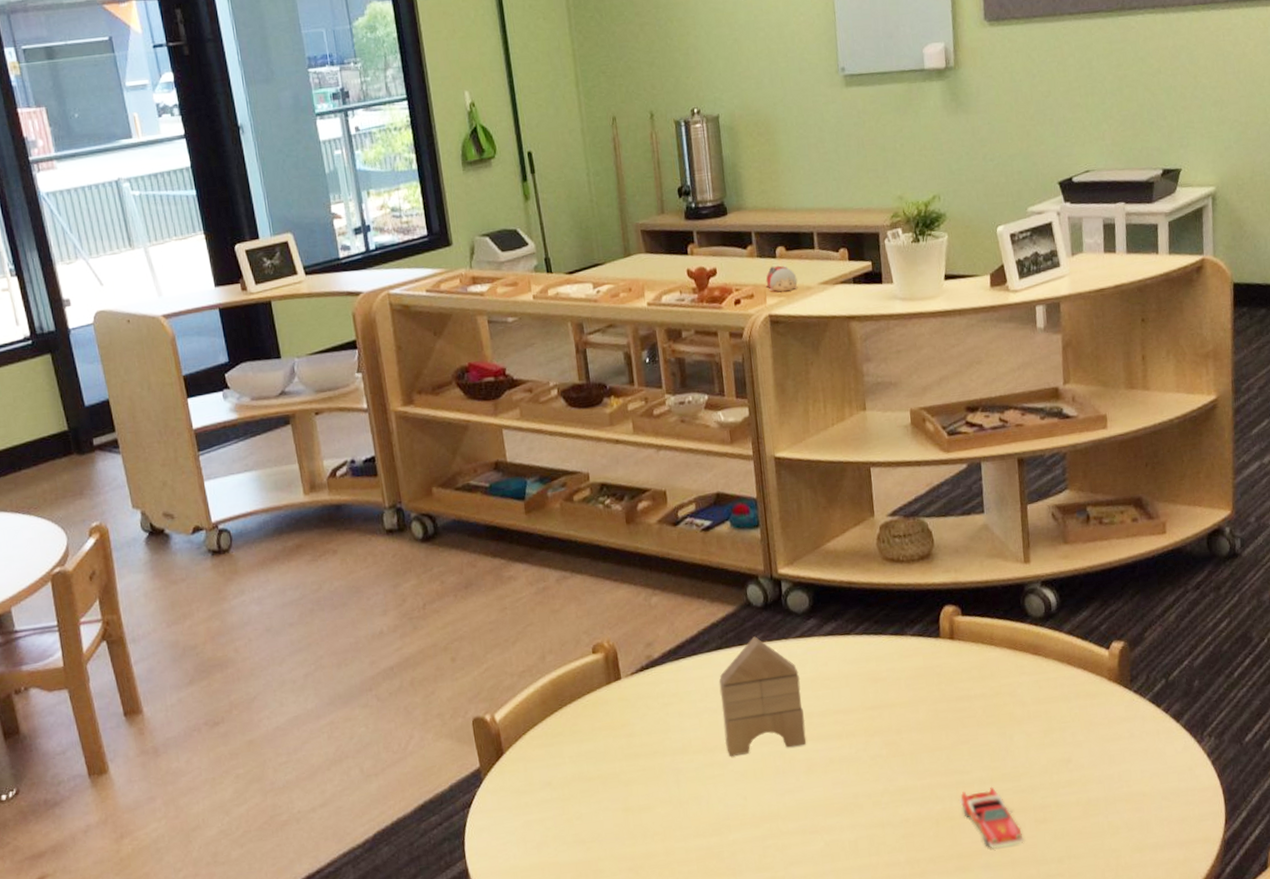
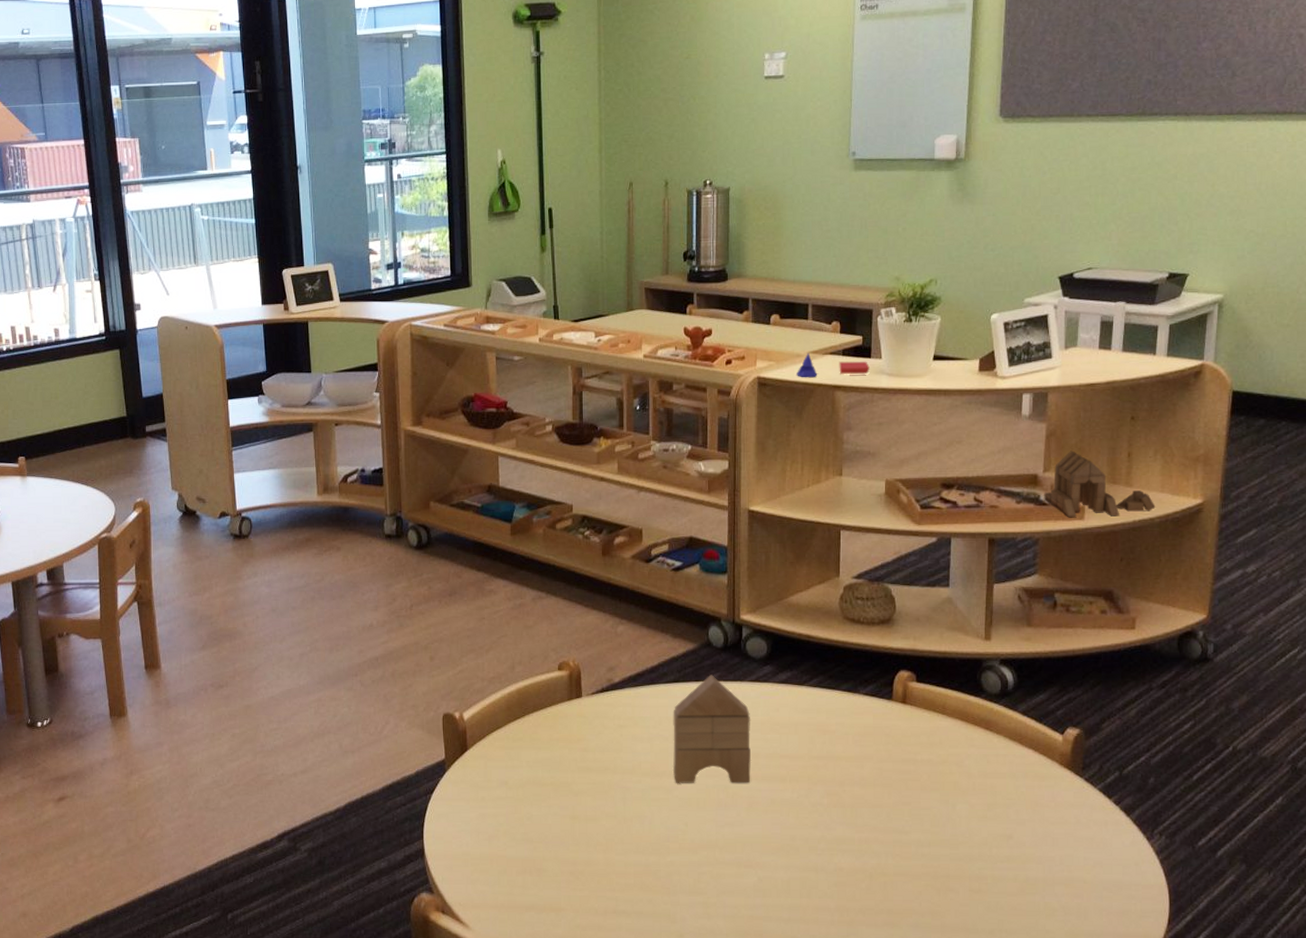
toy animal: present [765,265,798,292] -> none [758,332,788,357]
toy blocks: none [809,284,882,311] -> present [797,353,870,377]
toy car: present [958,786,1024,849] -> none [894,850,956,910]
wooden blocks: none [1066,359,1173,428] -> present [1044,450,1156,517]

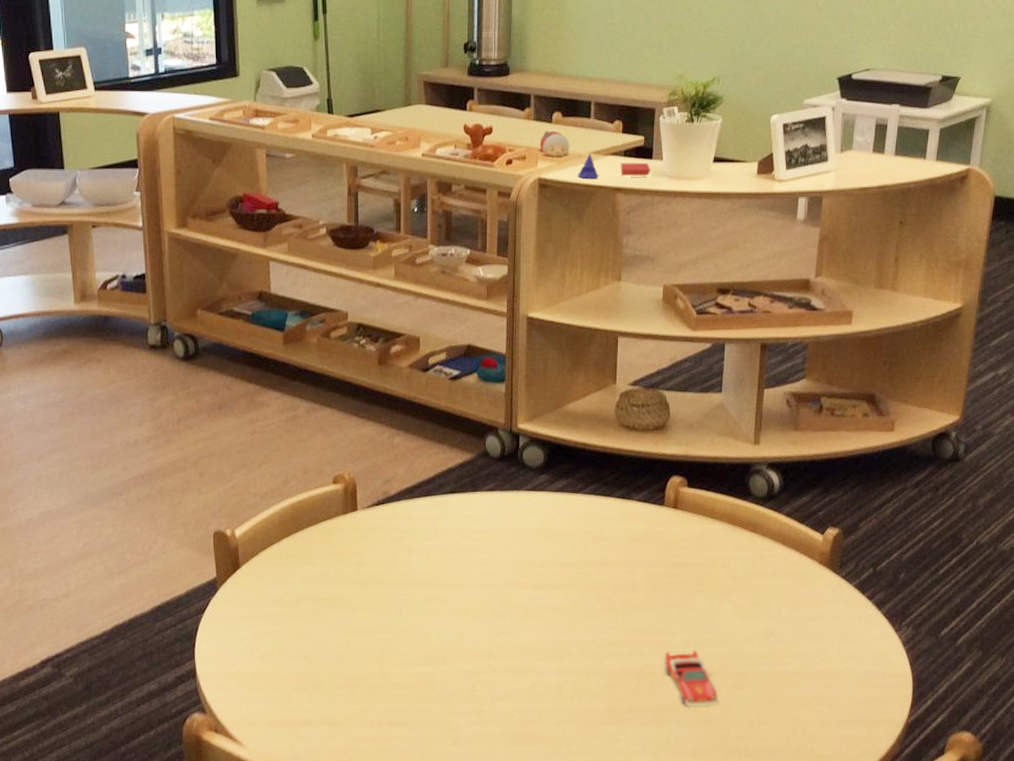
toy blocks: present [672,675,752,783] -> none [448,485,527,594]
toy animal: none [758,332,788,357] -> present [539,130,570,157]
toy car: none [894,850,956,910] -> present [662,649,718,707]
wooden blocks: present [1044,450,1156,517] -> none [815,255,918,322]

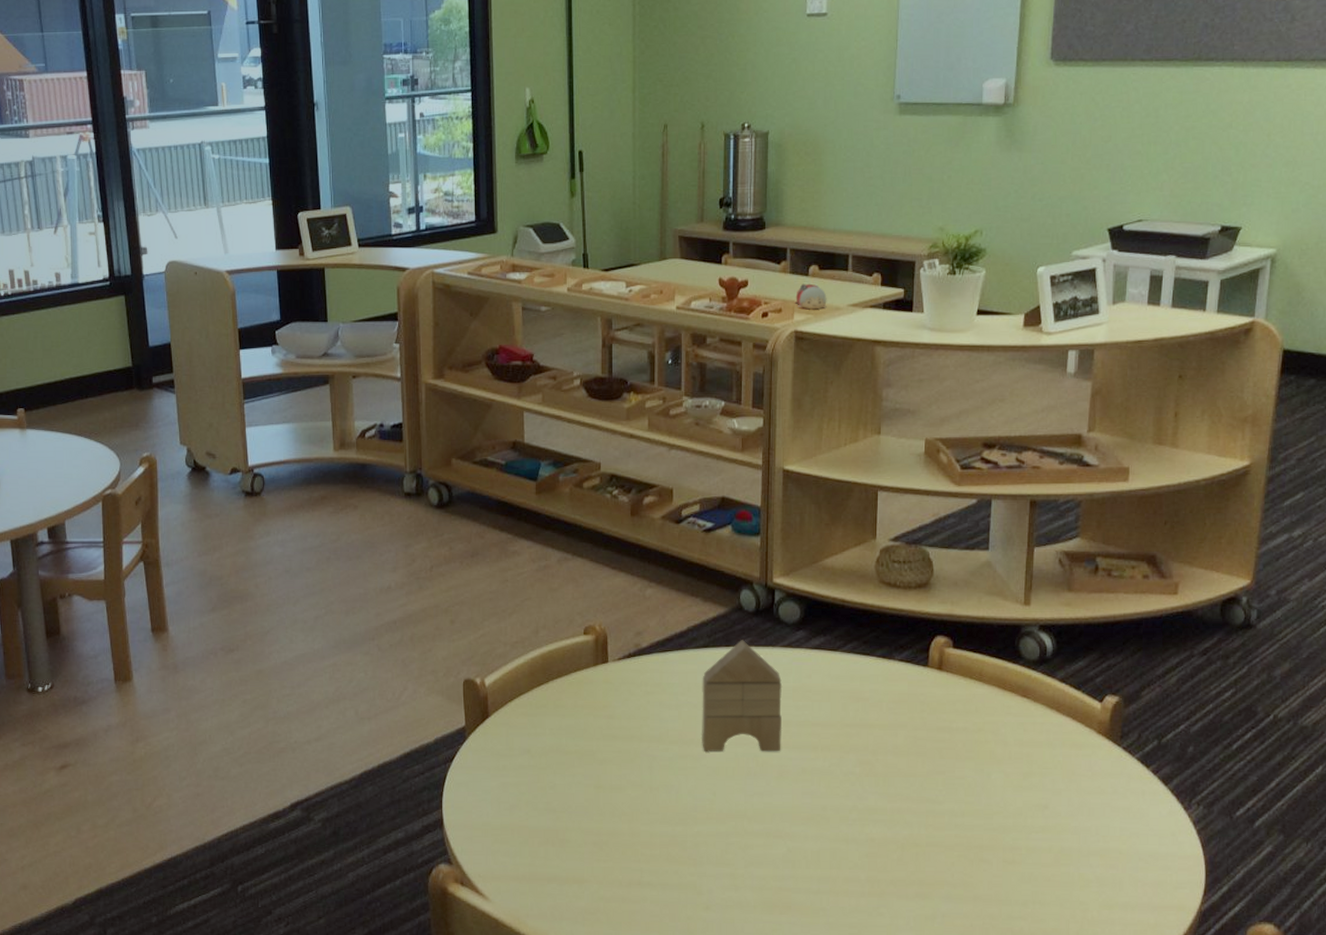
toy blocks: none [448,485,527,594] -> present [701,640,783,752]
toy blocks: present [578,153,651,179] -> none [835,306,911,331]
toy car: present [662,649,718,707] -> none [927,820,989,882]

